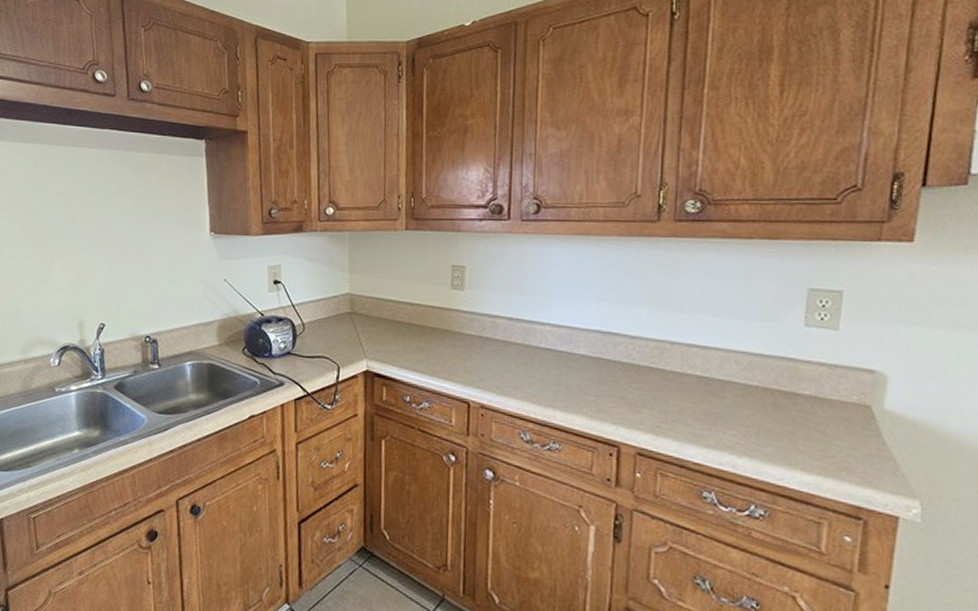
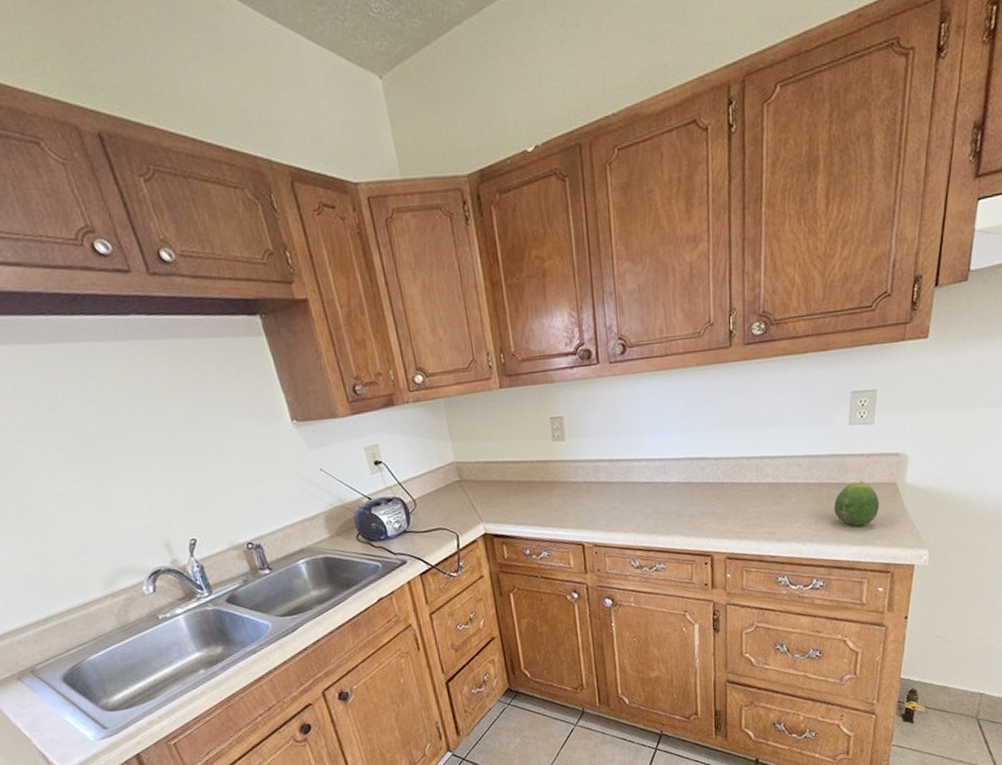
fruit: none [782,394,845,451] -> present [834,480,879,526]

